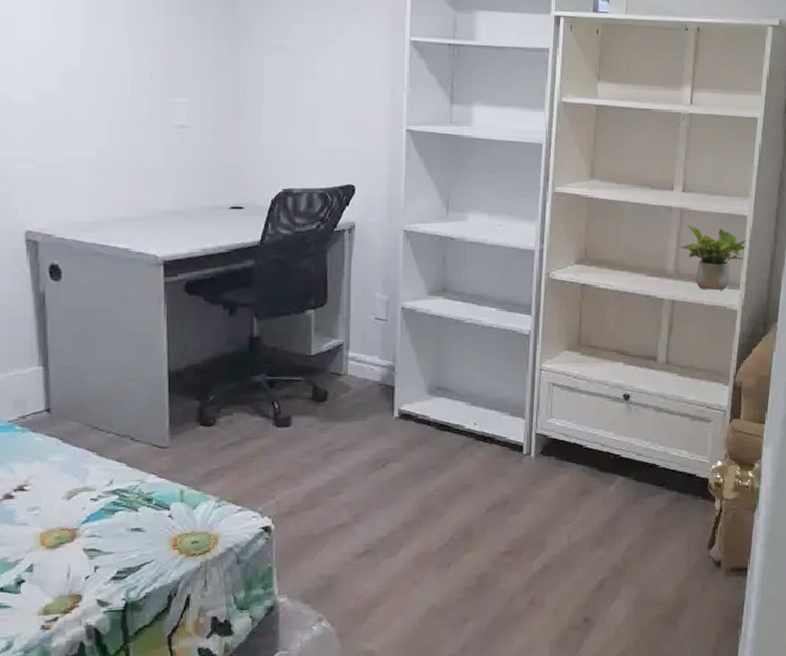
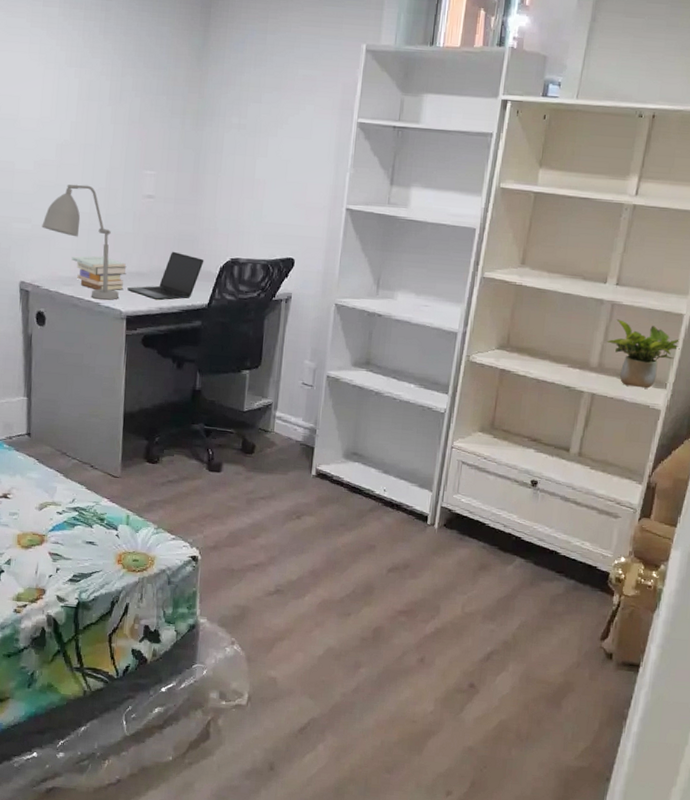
desk lamp: none [50,116,152,246] -> present [42,184,119,301]
books: none [90,195,160,235] -> present [71,256,127,291]
laptop: none [162,185,252,241] -> present [127,251,204,301]

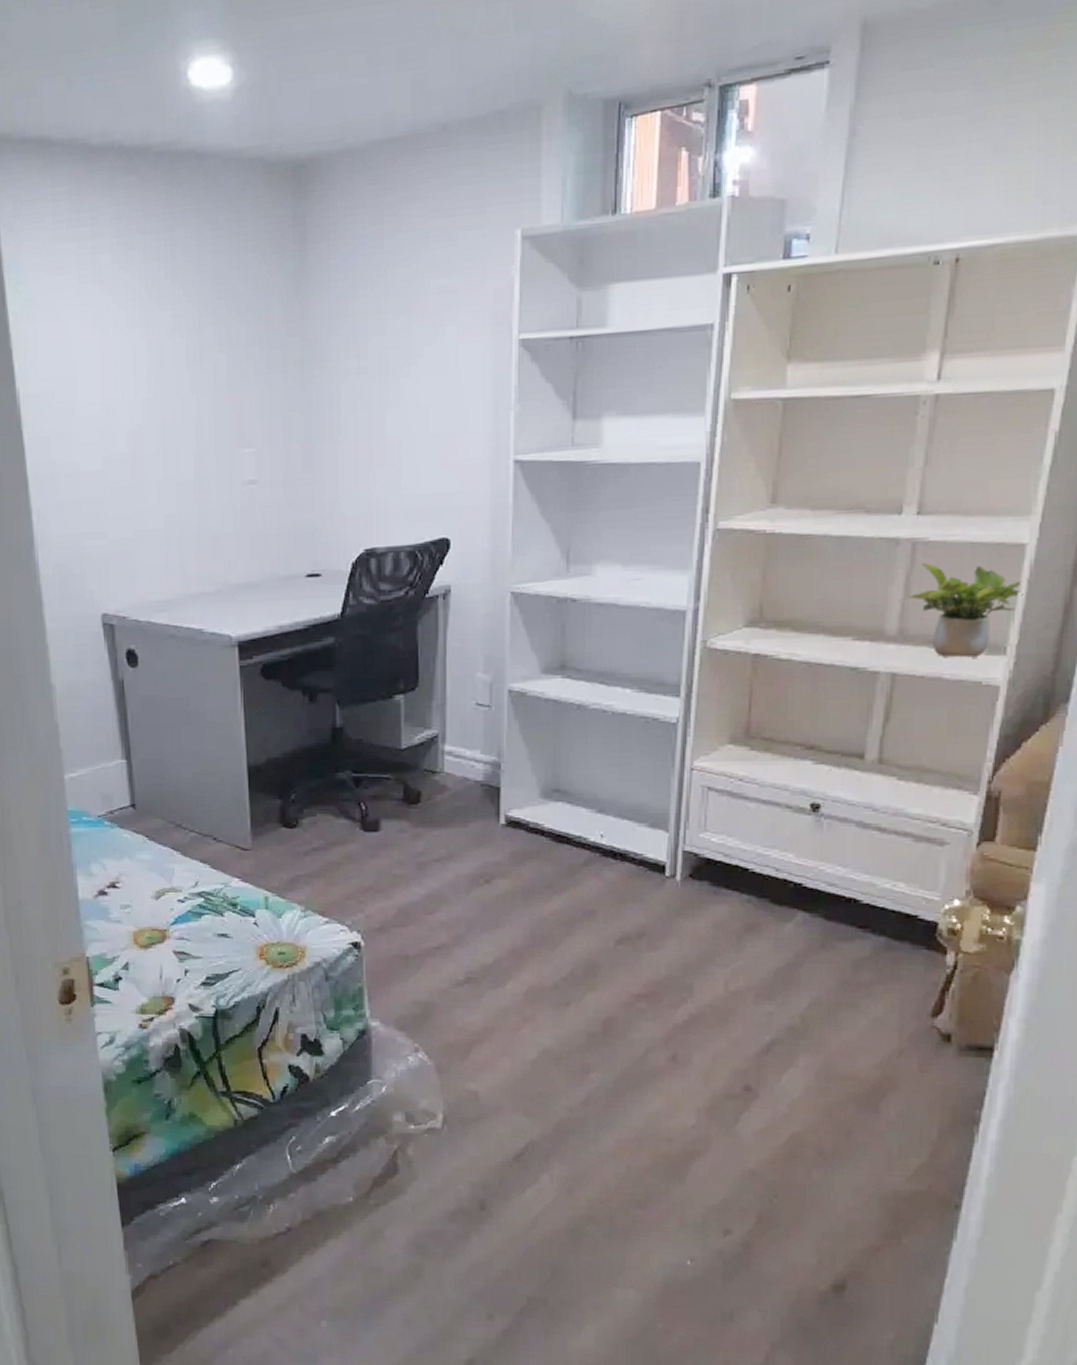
desk lamp: present [42,184,119,301] -> none [120,478,225,626]
books: present [71,256,127,291] -> none [162,568,232,614]
laptop: present [127,251,204,301] -> none [235,550,331,617]

